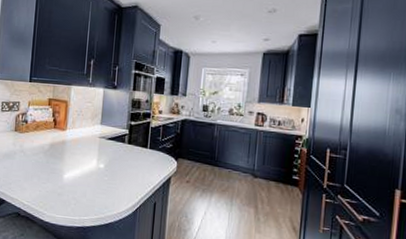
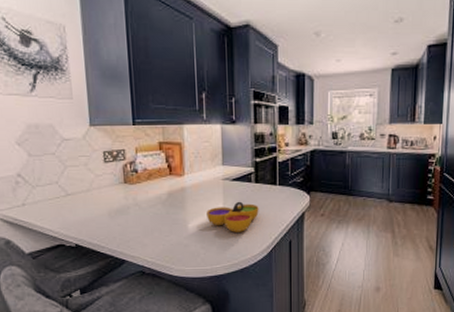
decorative bowl: none [81,159,129,188] -> present [207,201,259,232]

